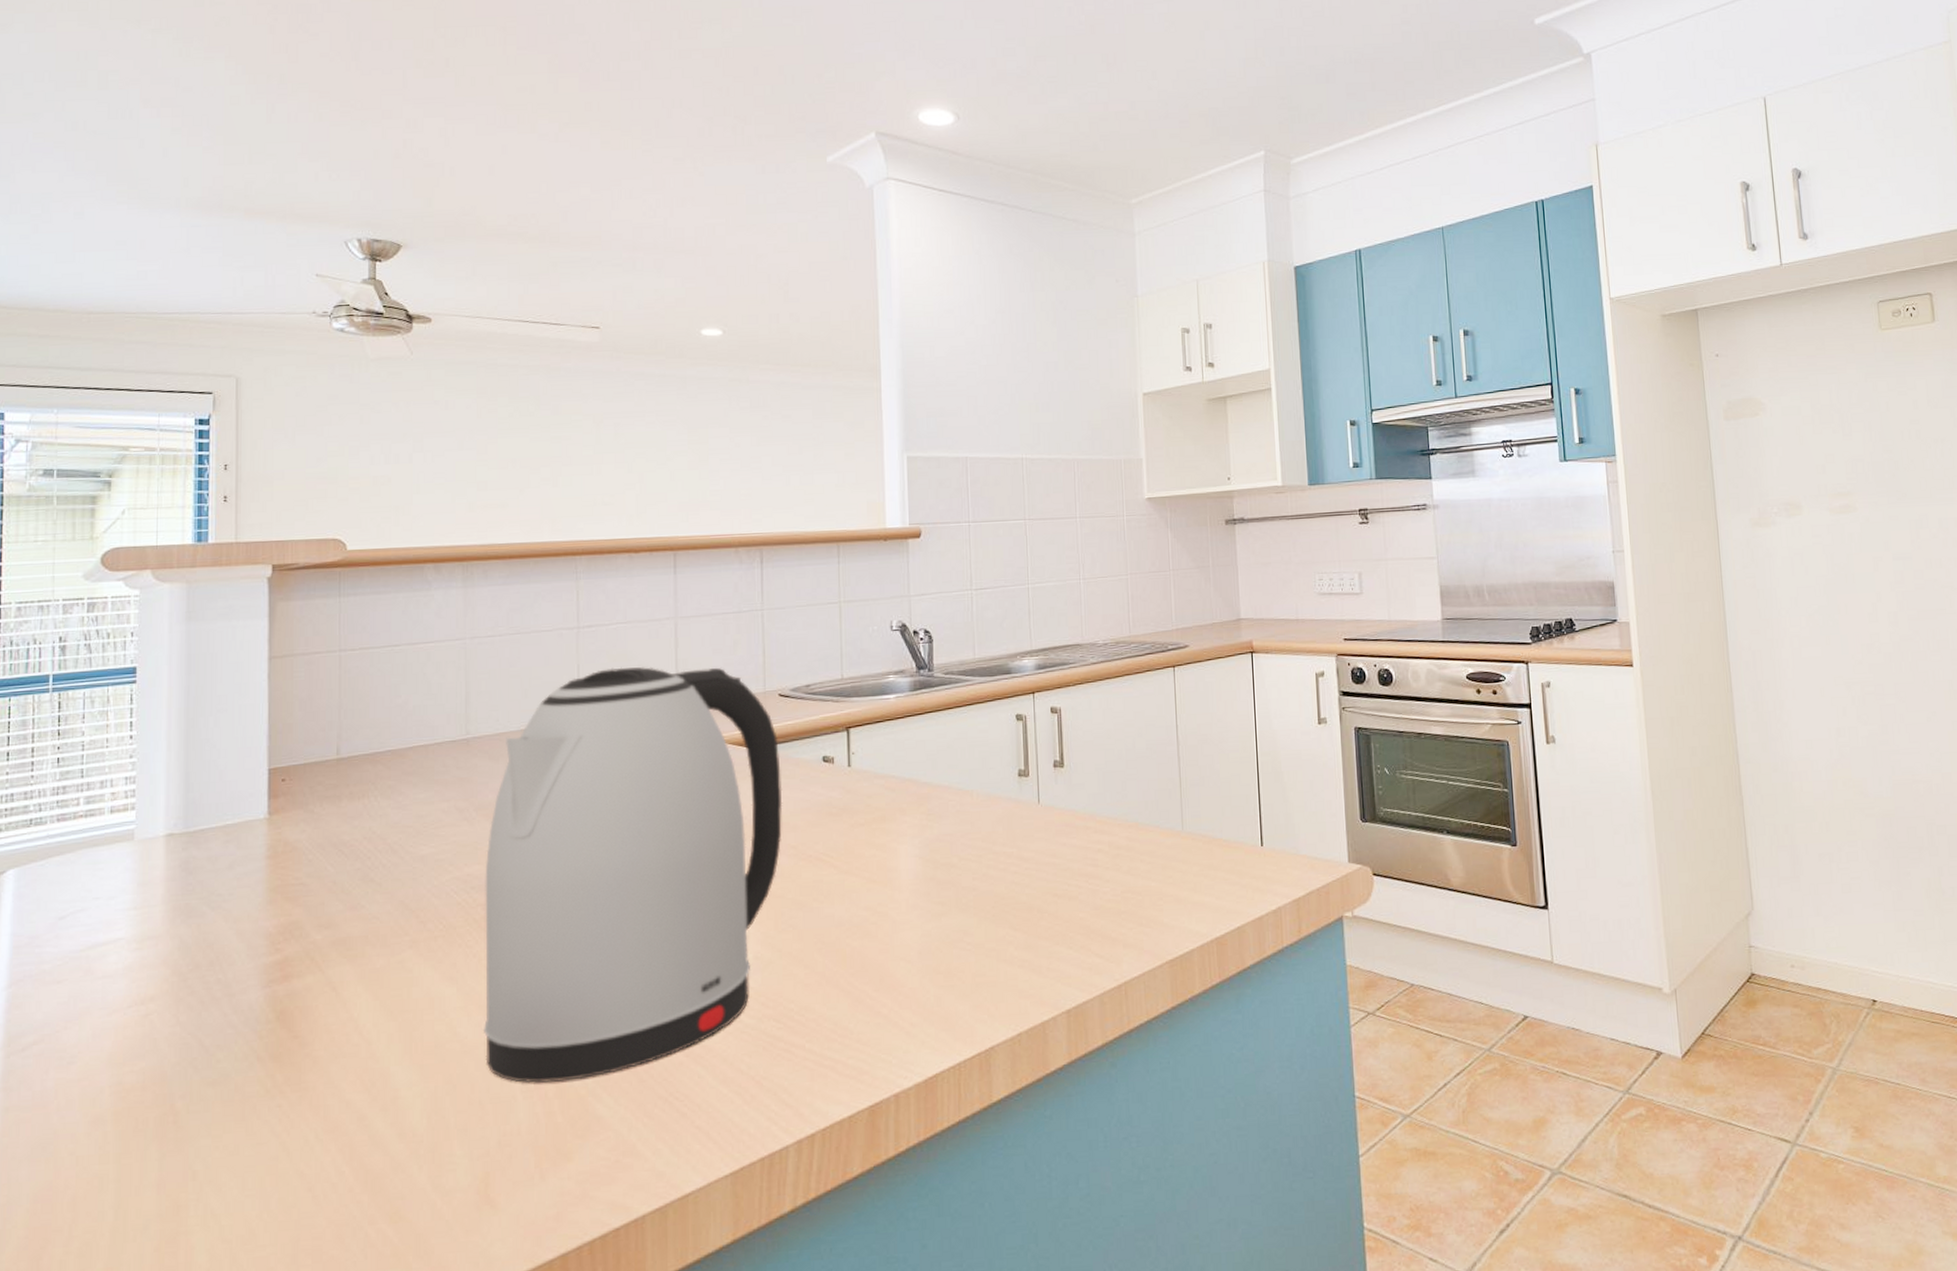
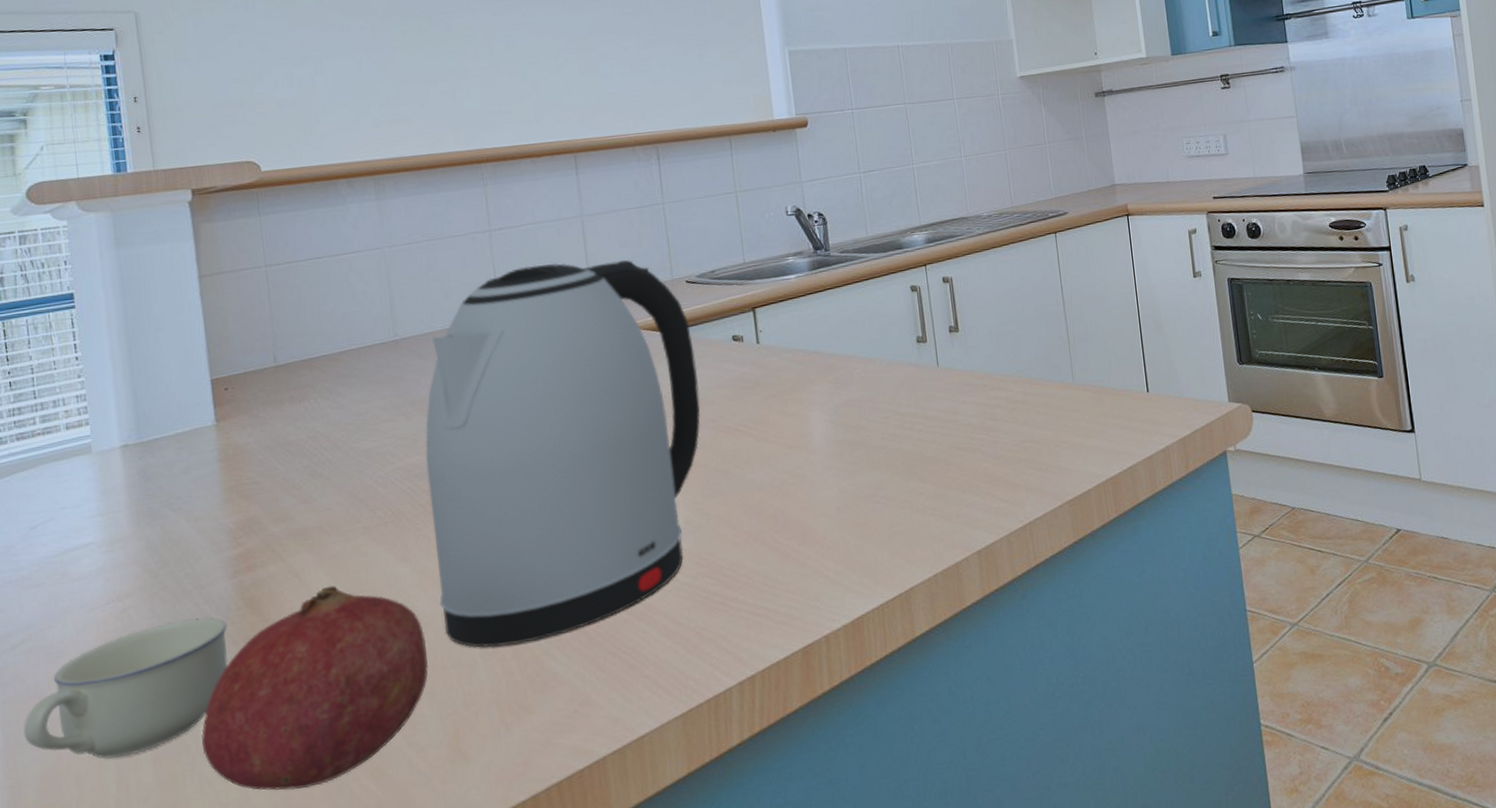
cup: none [22,1028,254,1182] -> present [23,616,228,760]
fruit: none [211,1002,465,1229] -> present [201,585,428,791]

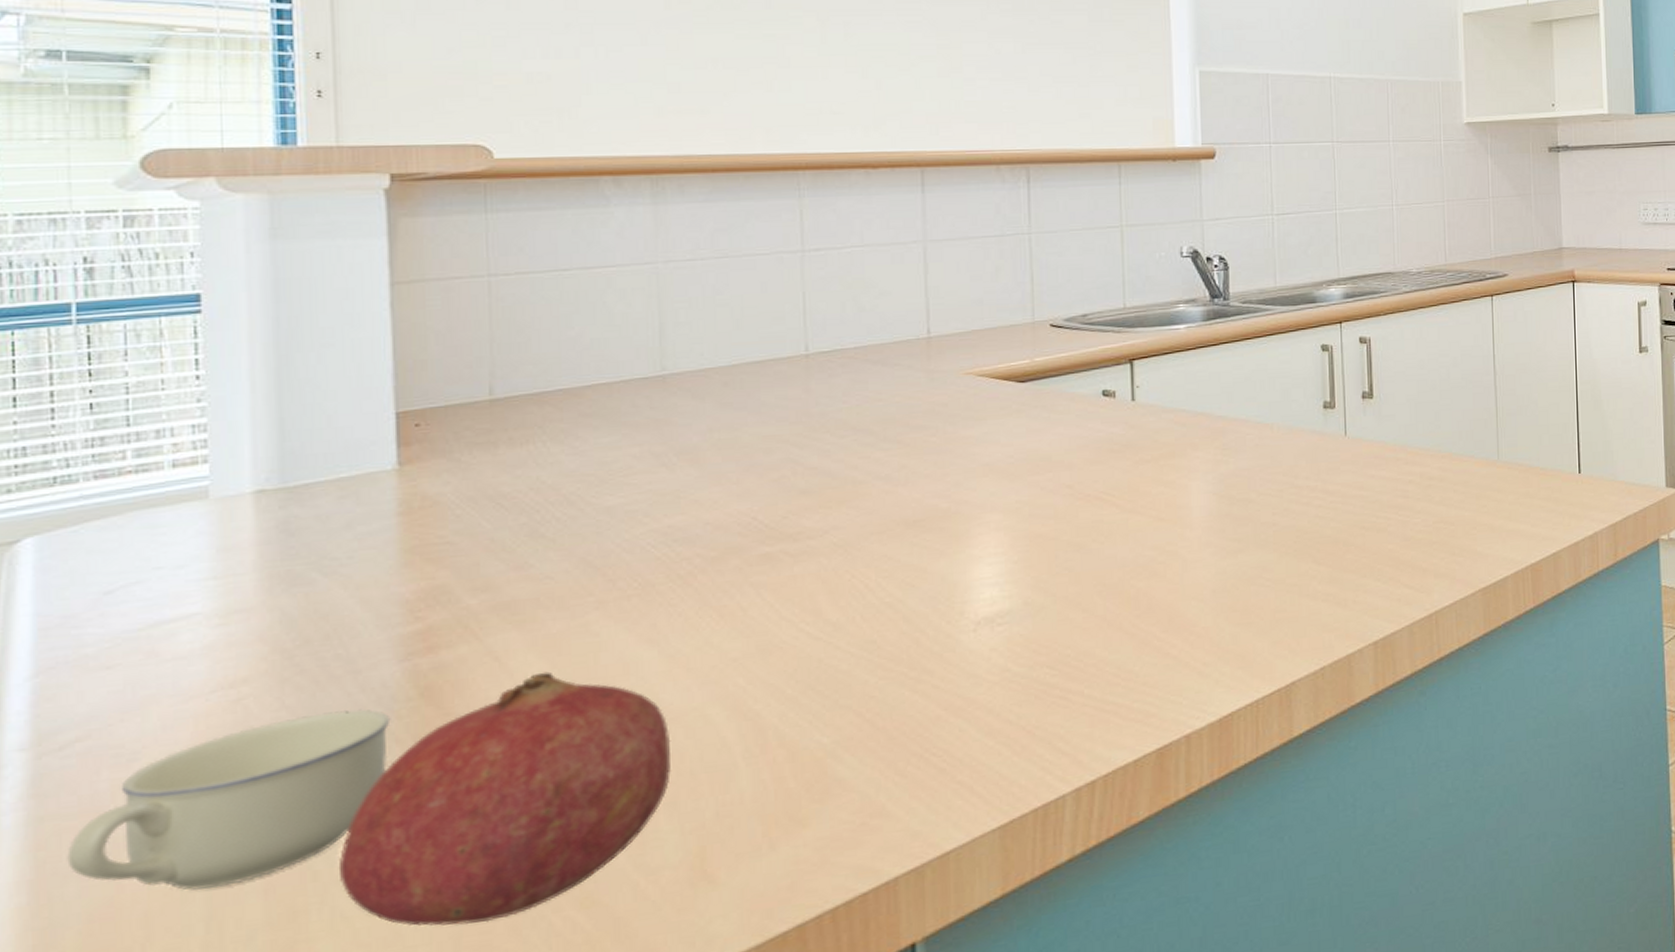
kettle: present [425,260,701,648] -> none [690,295,1056,749]

